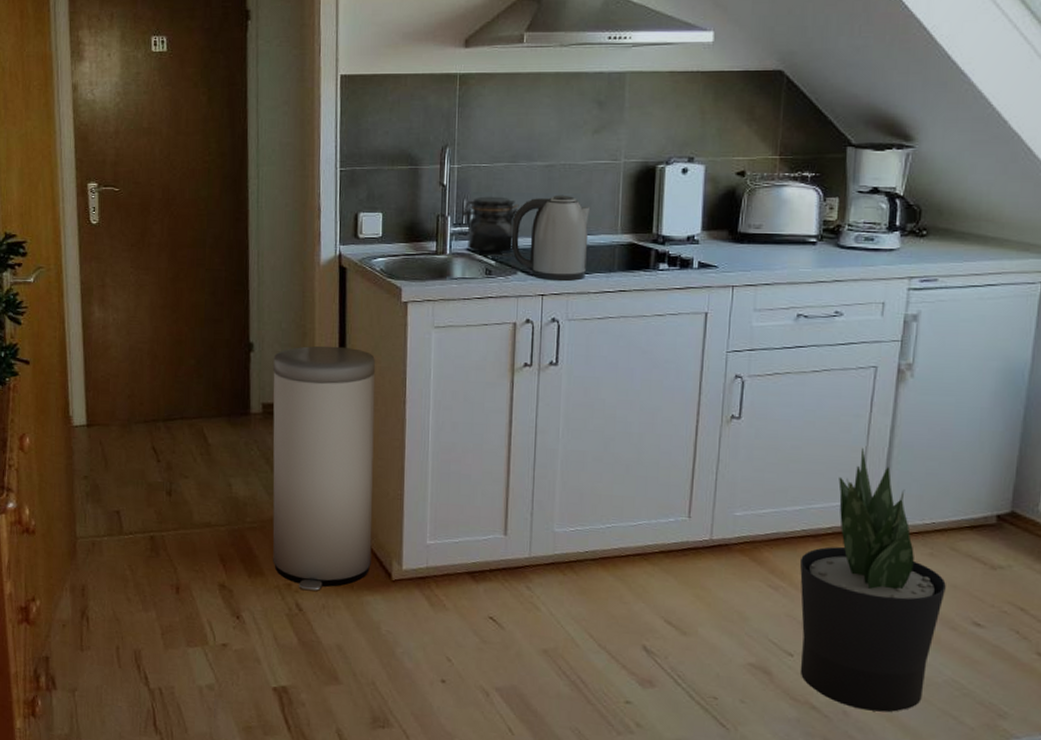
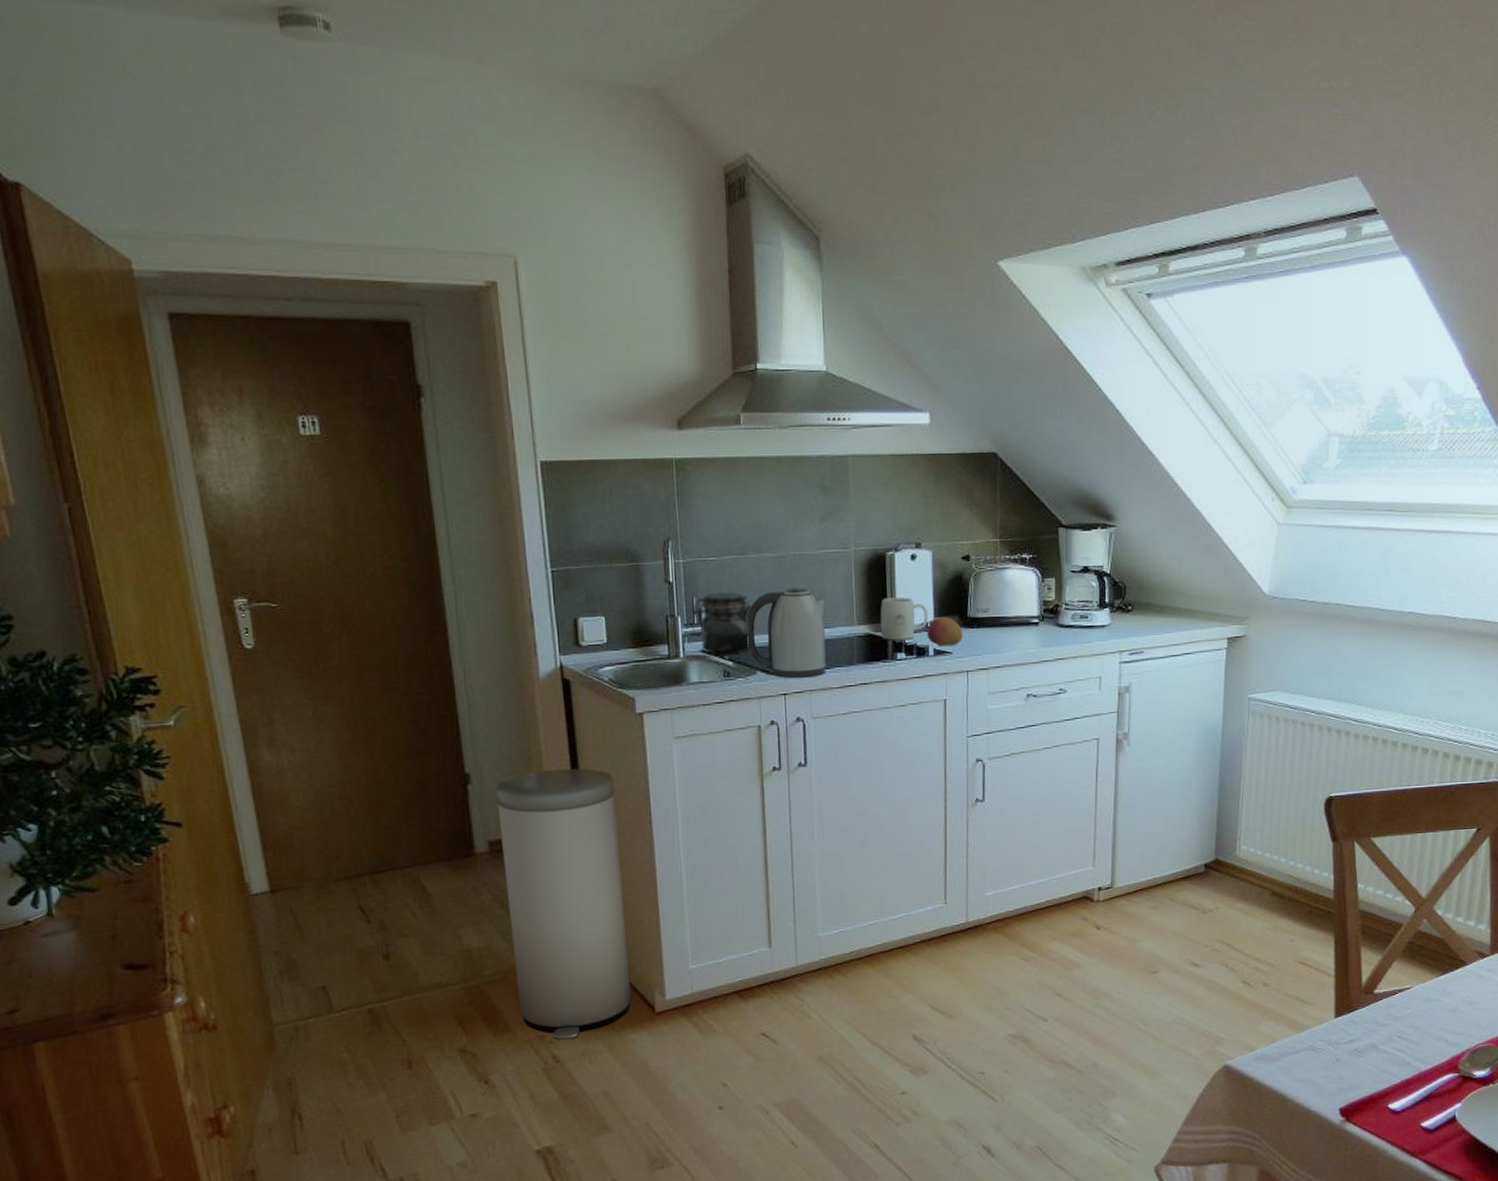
mug: none [645,209,695,251] -> present [880,597,928,640]
fruit: none [693,231,731,260] -> present [927,617,963,647]
planter: present [799,447,946,713] -> none [1046,816,1168,1059]

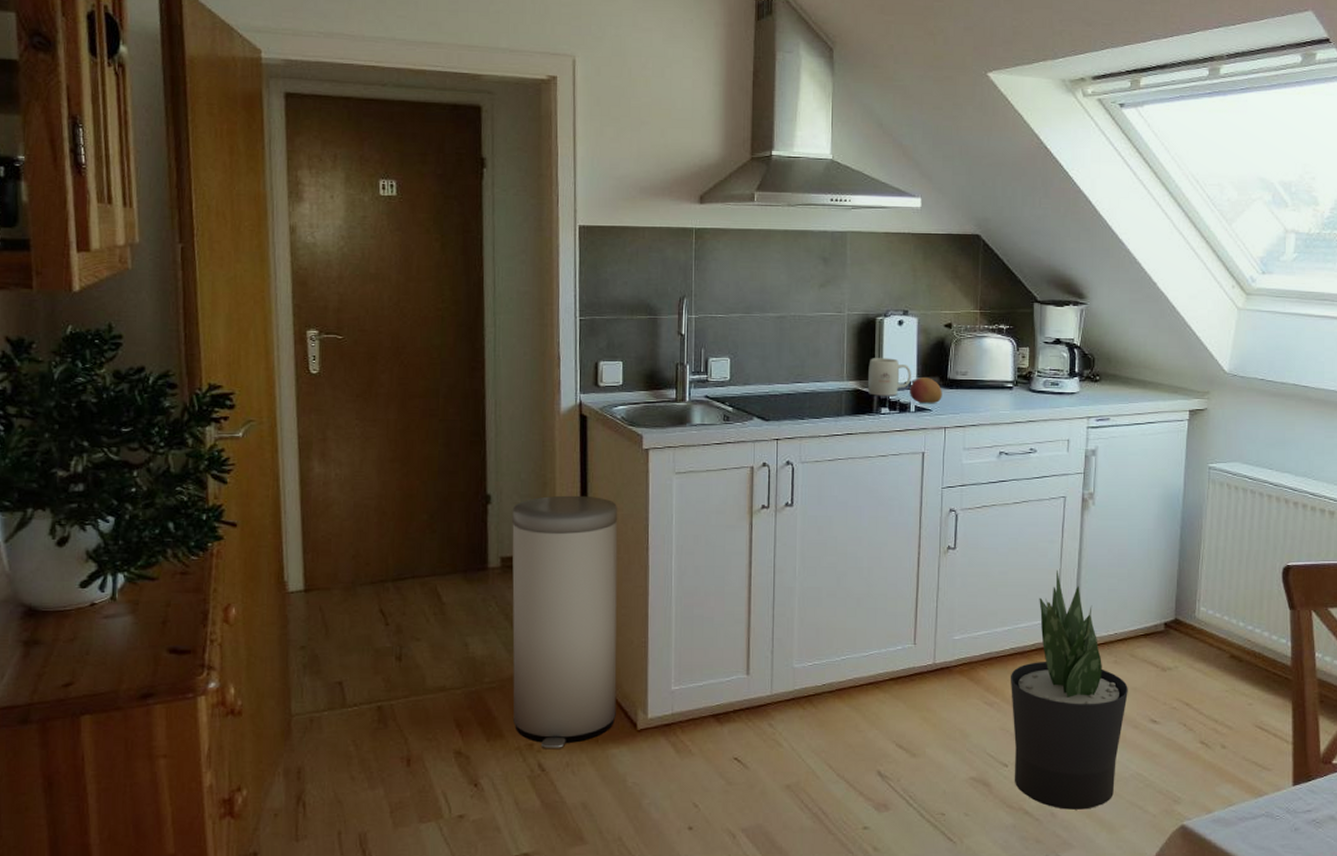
jar: present [691,592,757,654] -> none [699,345,756,400]
kettle: present [746,587,826,679] -> none [747,344,820,426]
planter: none [1046,816,1168,1059] -> present [1010,569,1128,810]

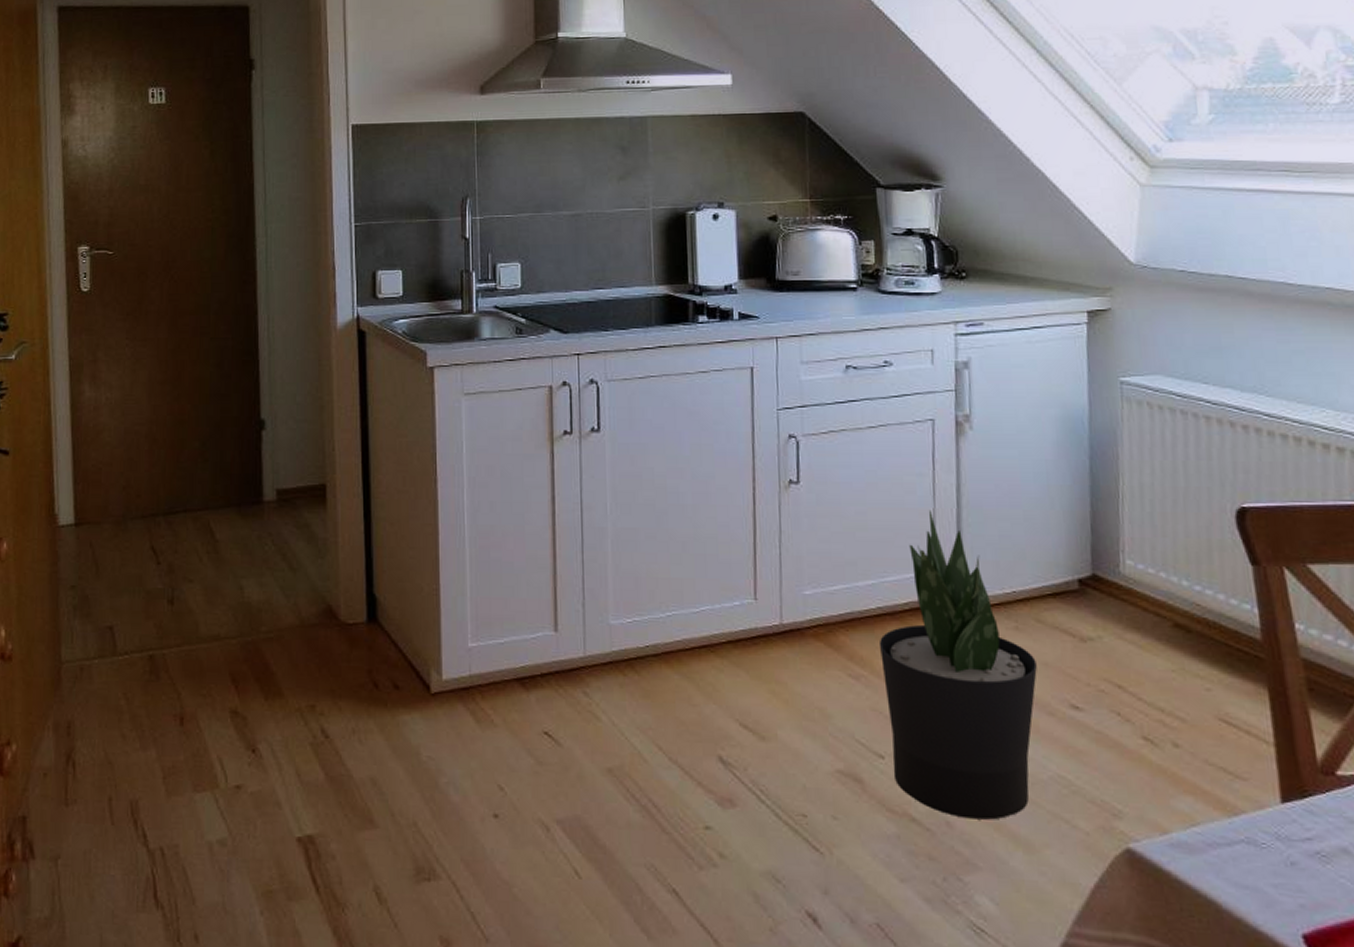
pedal bin: present [512,495,618,749] -> none [288,420,406,713]
mug: present [868,358,911,396] -> none [680,258,732,302]
fruit: present [910,377,942,404] -> none [731,279,771,310]

